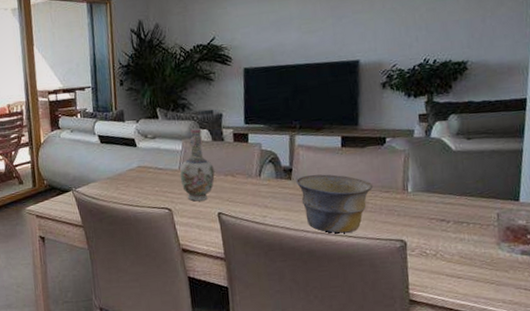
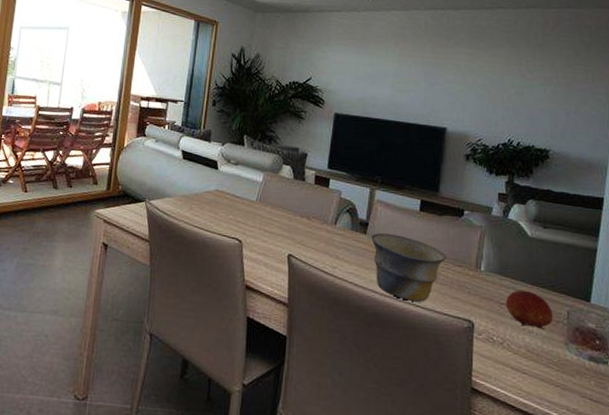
vase: present [179,128,215,202] -> none [255,162,291,239]
fruit: none [435,202,484,236] -> present [505,290,553,330]

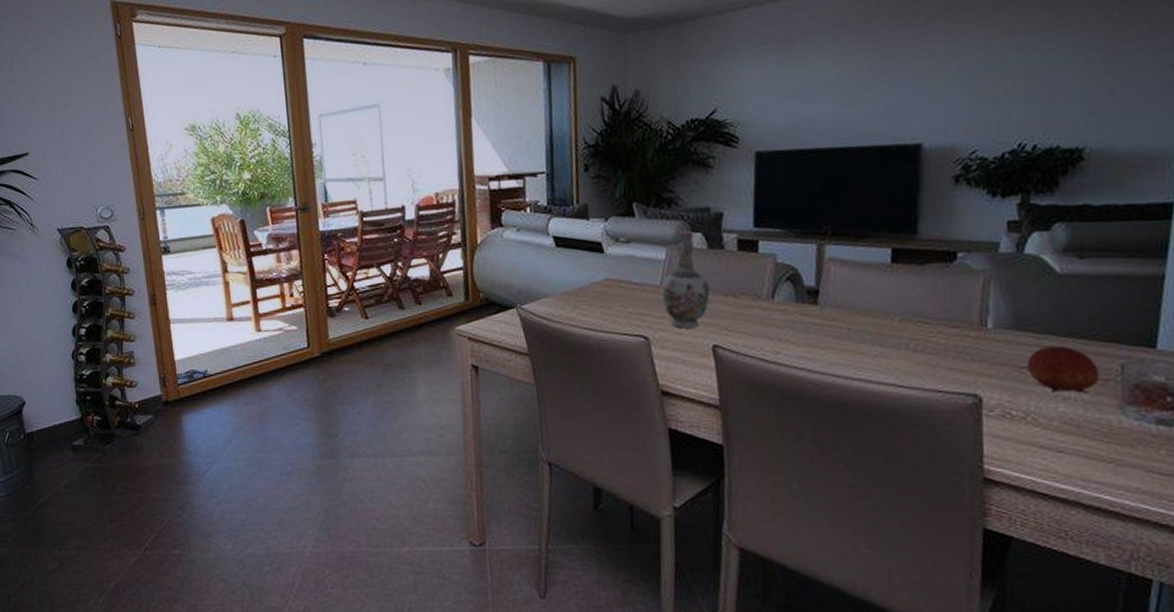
vase: none [255,162,291,239] -> present [661,230,710,329]
bowl: present [370,233,447,302] -> none [823,299,936,381]

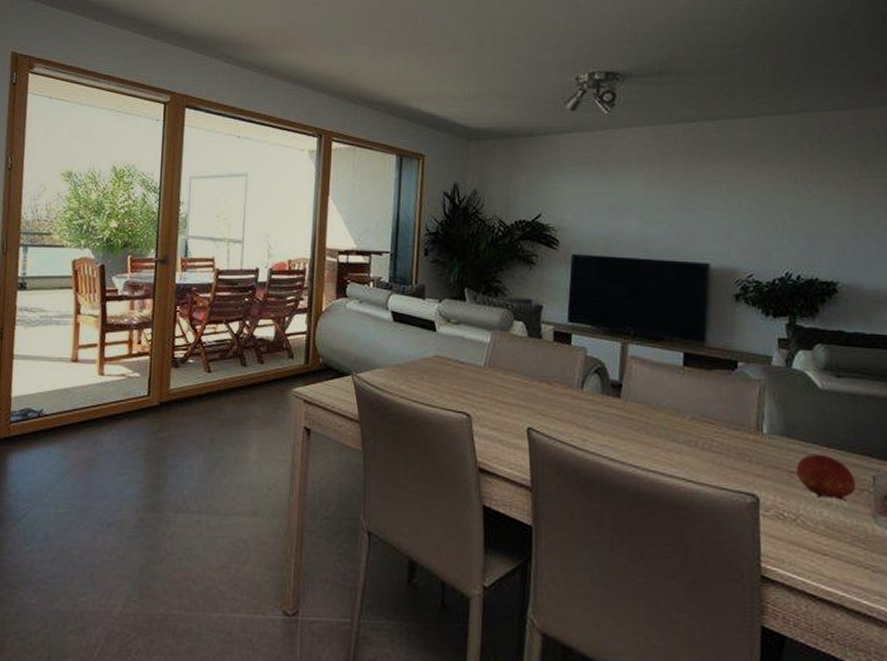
vase: present [661,230,710,329] -> none [484,318,527,410]

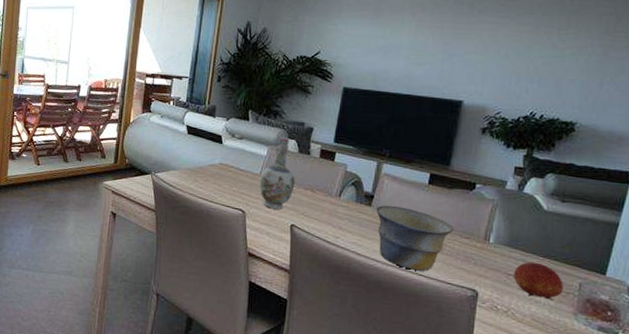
vase: none [484,318,527,410] -> present [259,136,295,210]
bowl: none [625,396,721,476] -> present [375,205,455,271]

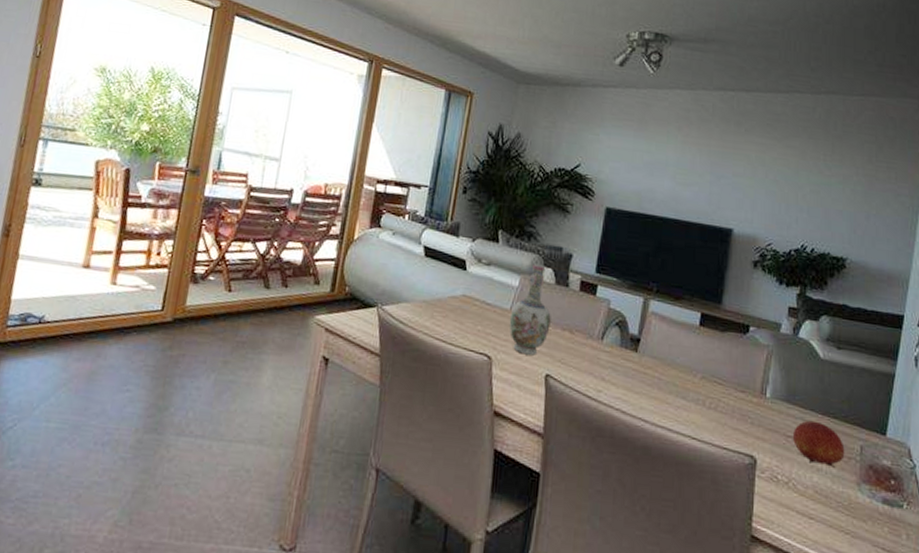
bowl: present [375,205,455,271] -> none [642,351,729,434]

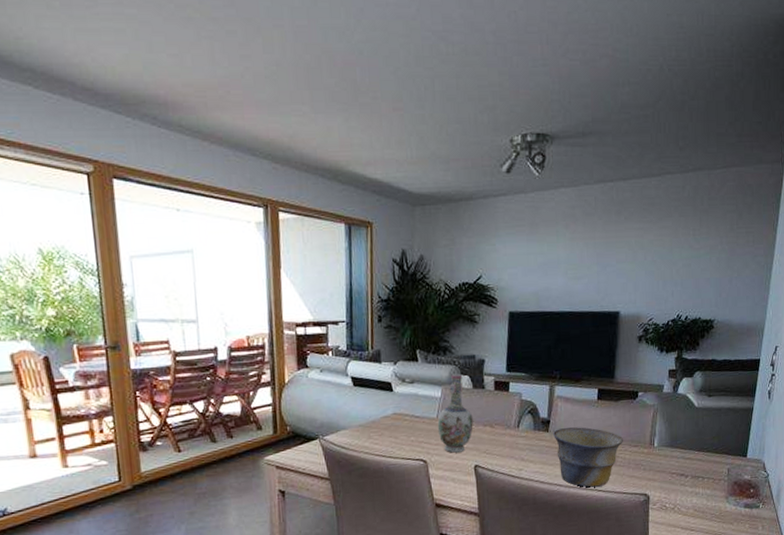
bowl: none [642,351,729,434] -> present [552,427,624,488]
fruit: present [792,420,845,467] -> none [676,457,716,490]

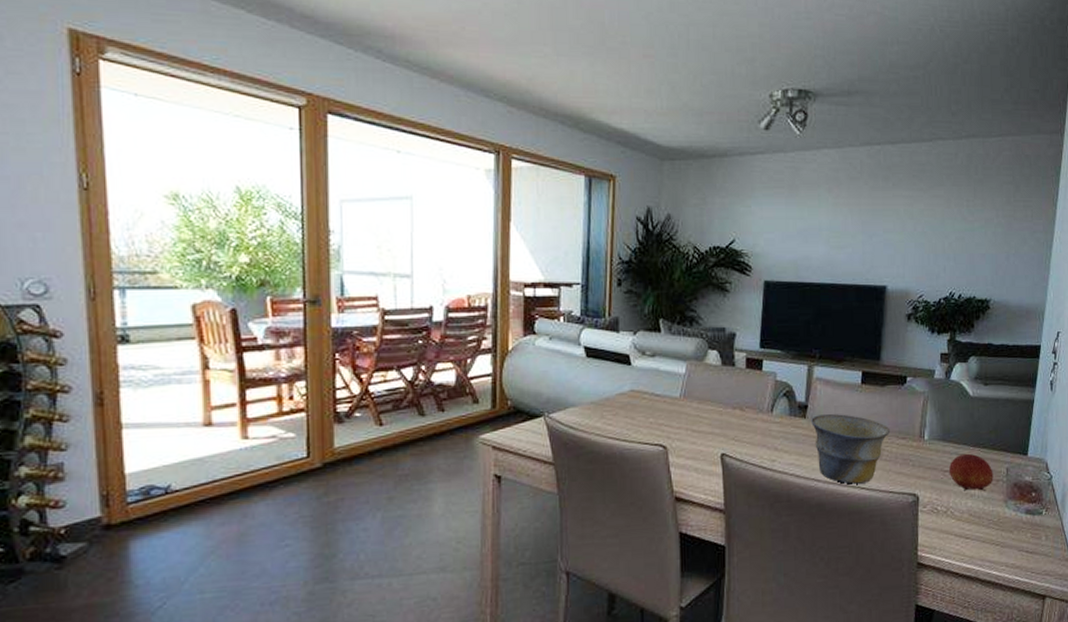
vase: present [437,373,473,453] -> none [680,347,721,439]
fruit: none [676,457,716,490] -> present [948,453,994,491]

